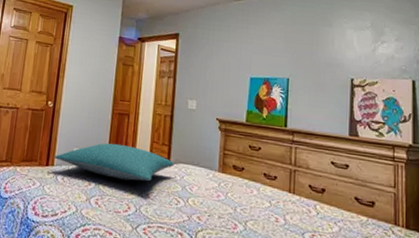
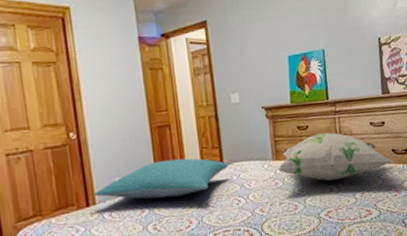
decorative pillow: none [222,158,356,214] -> present [278,132,394,181]

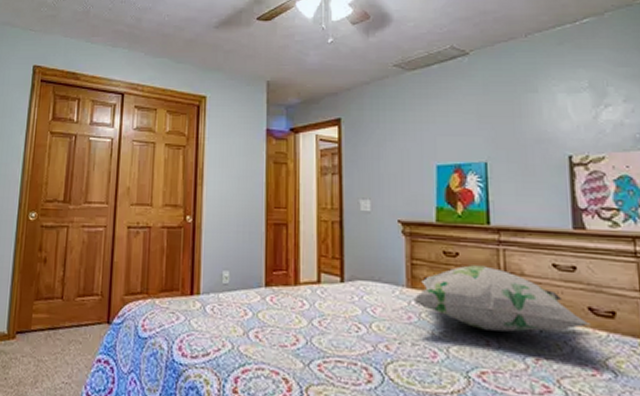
pillow: present [94,158,229,199] -> none [199,261,350,306]

